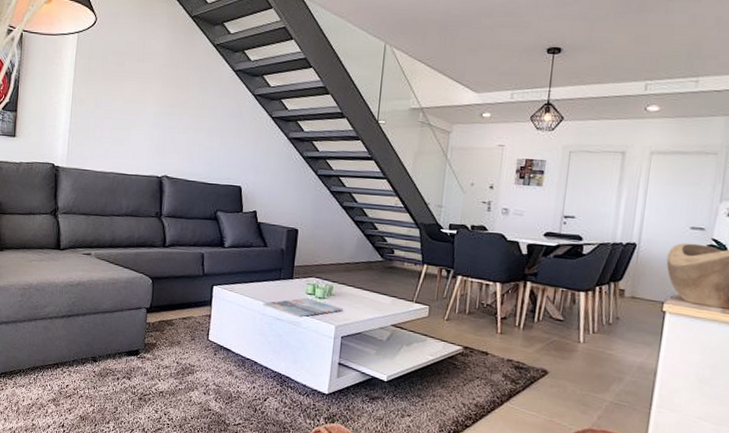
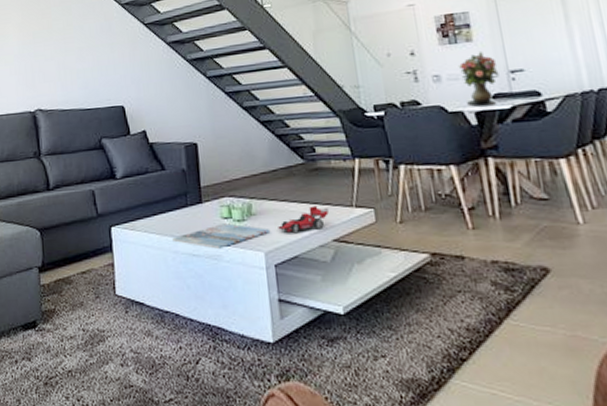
toy car: none [350,296,393,316] -> present [278,206,329,234]
bouquet: none [523,195,556,242] -> present [458,51,500,108]

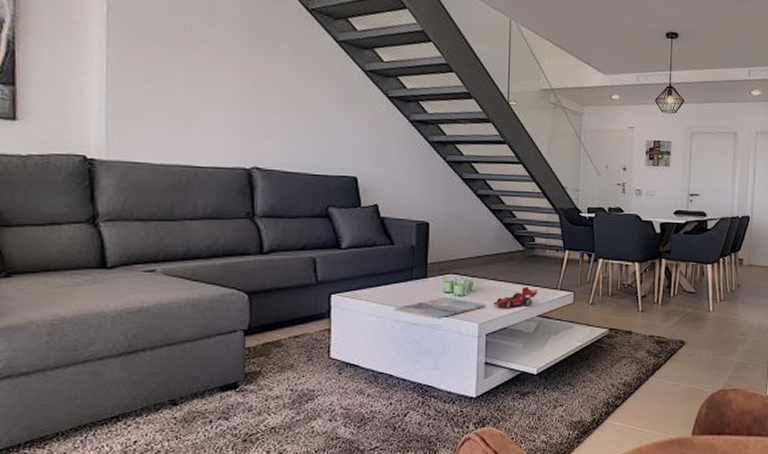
bouquet: present [458,51,500,108] -> none [655,175,683,220]

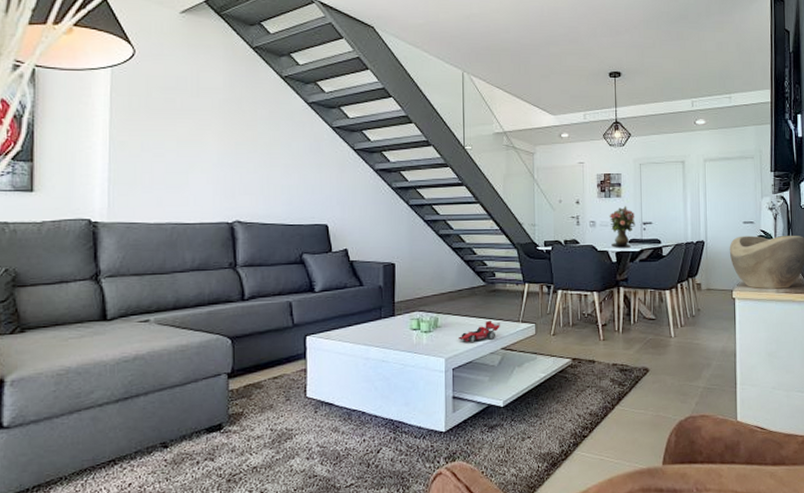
magazine: present [394,297,487,319] -> none [365,334,452,356]
bouquet: none [655,175,683,220] -> present [608,205,636,249]

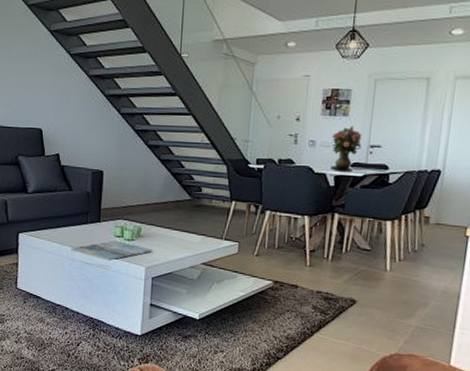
magazine: none [365,334,452,356] -> present [71,241,153,261]
toy car: present [458,321,500,343] -> none [160,235,203,255]

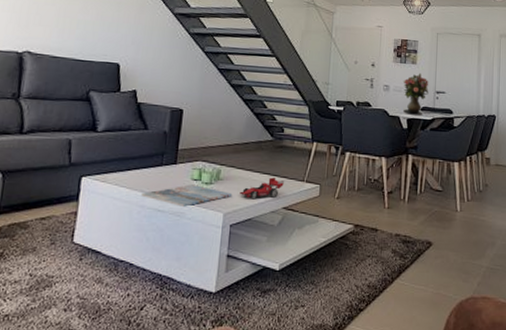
toy car: none [160,235,203,255] -> present [239,177,284,200]

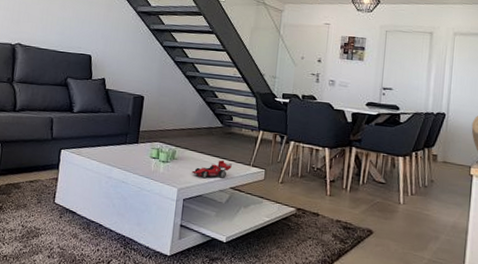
magazine: present [141,184,233,207] -> none [109,161,186,181]
bouquet: present [403,72,429,116] -> none [348,69,376,111]

